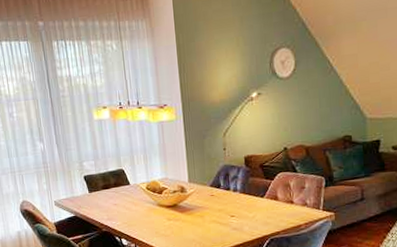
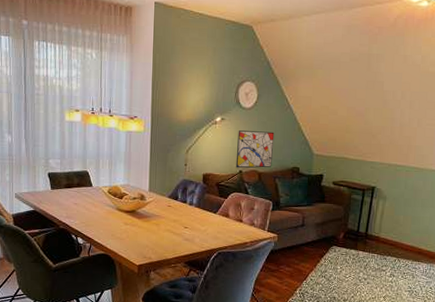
wall art: none [277,100,320,146] -> present [235,130,275,168]

